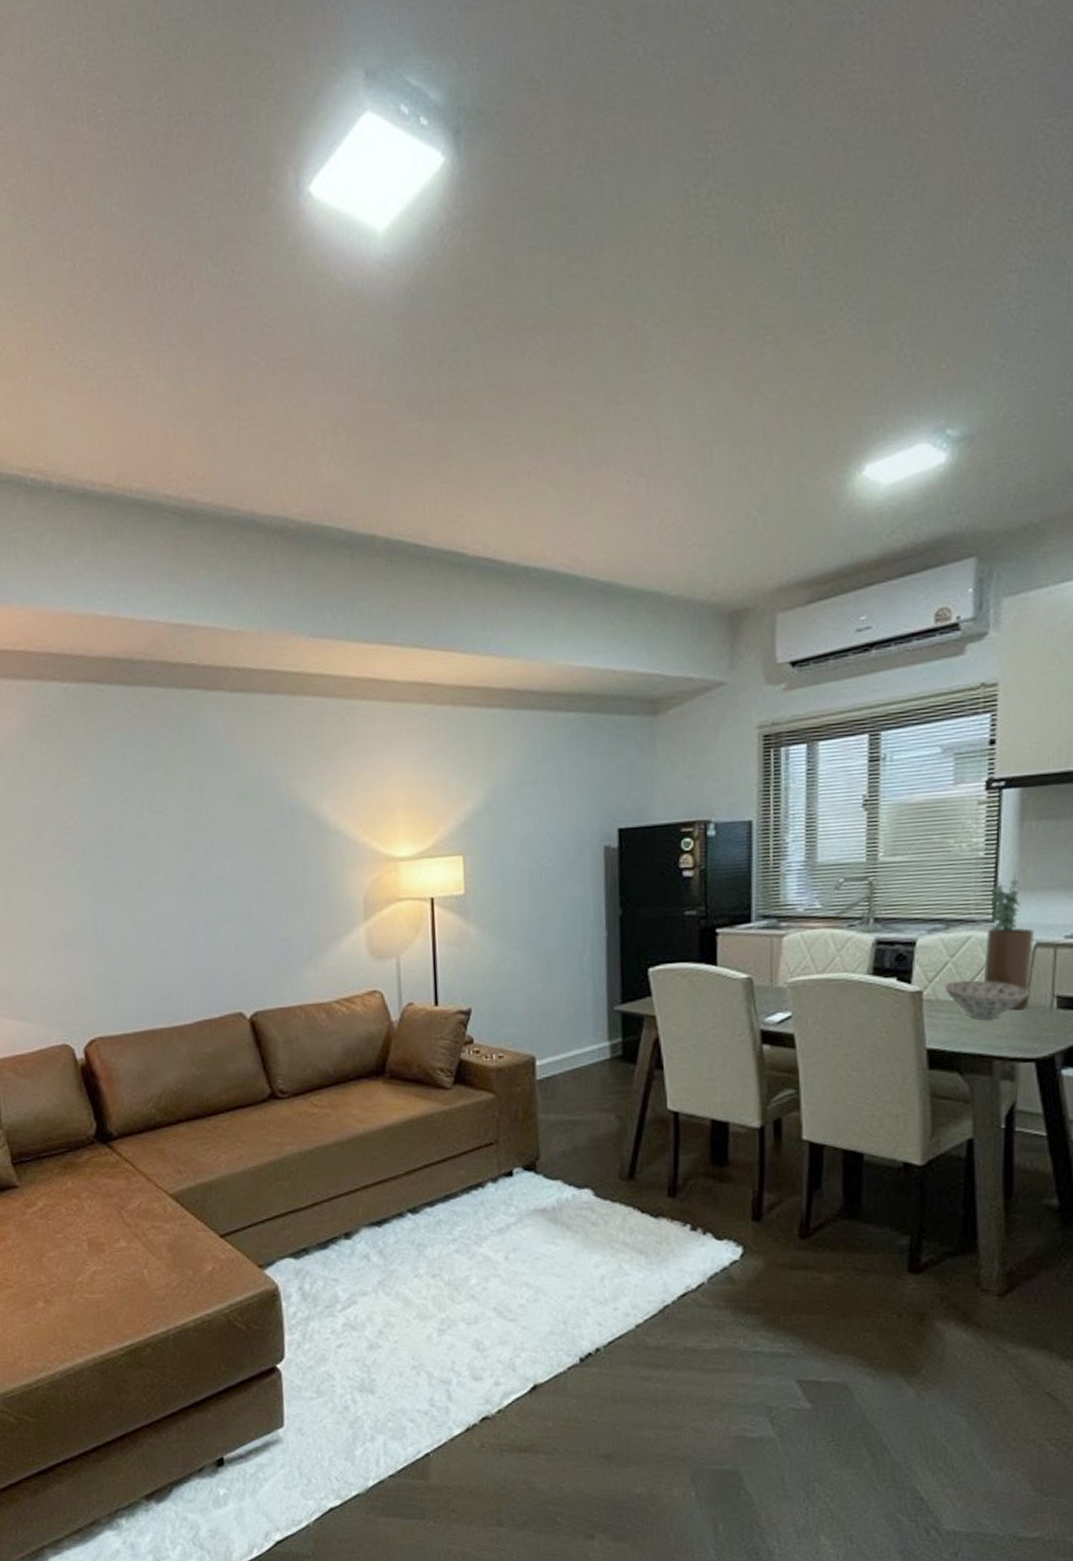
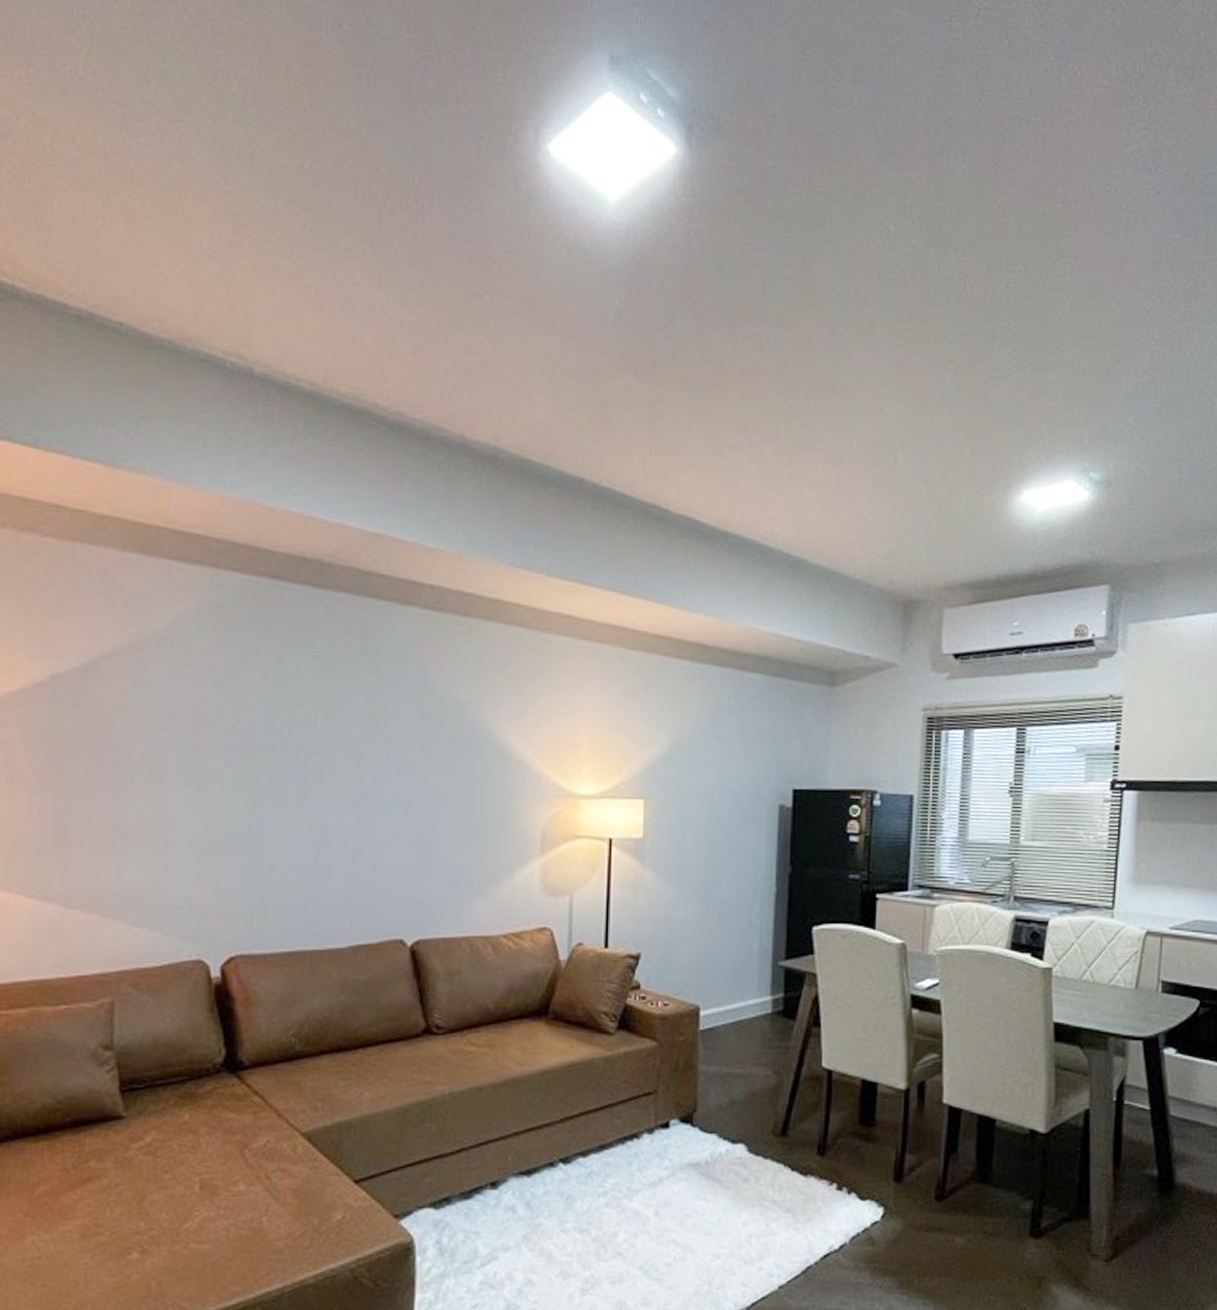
bowl: present [944,980,1030,1020] -> none [1070,961,1140,999]
vase: present [983,874,1035,1011] -> none [1103,867,1146,992]

